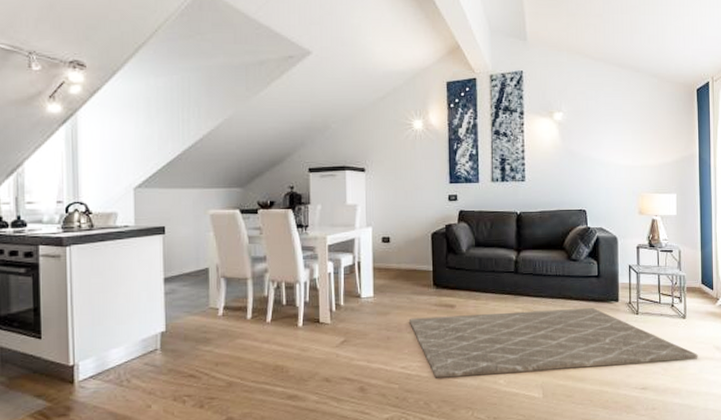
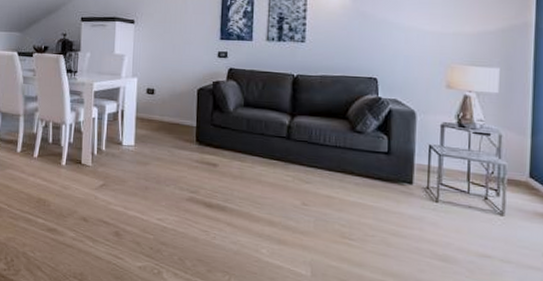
rug: present [408,308,698,378] -> none [168,171,519,266]

